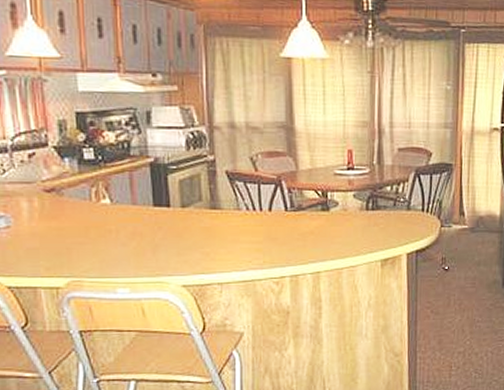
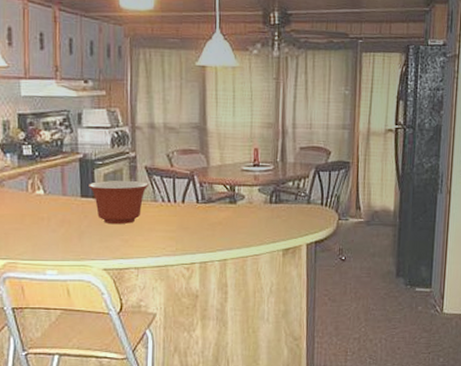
mixing bowl: none [162,187,231,236] -> present [89,181,149,225]

